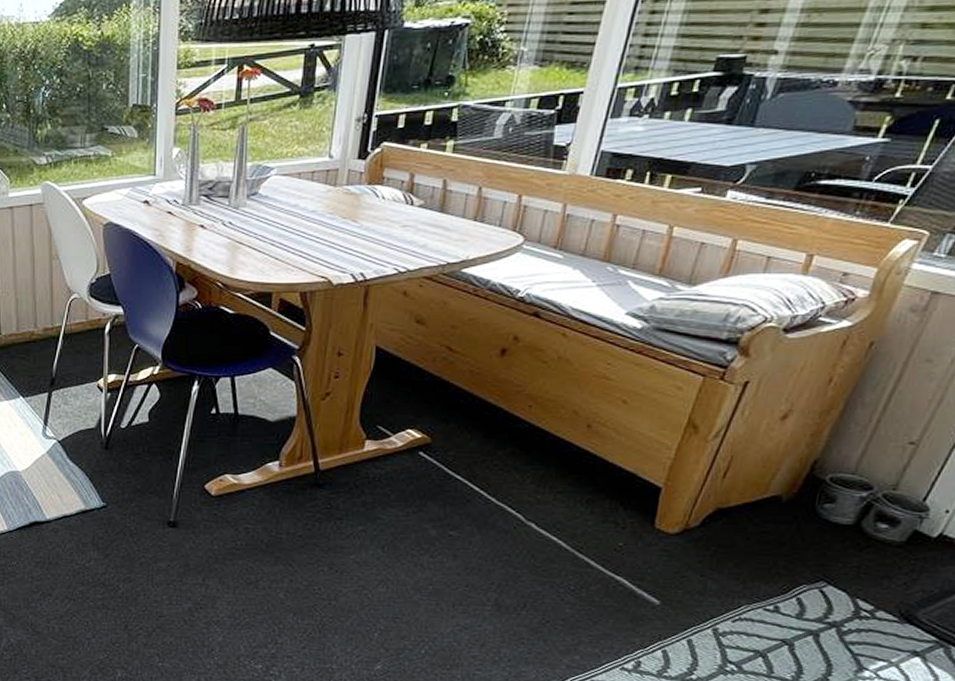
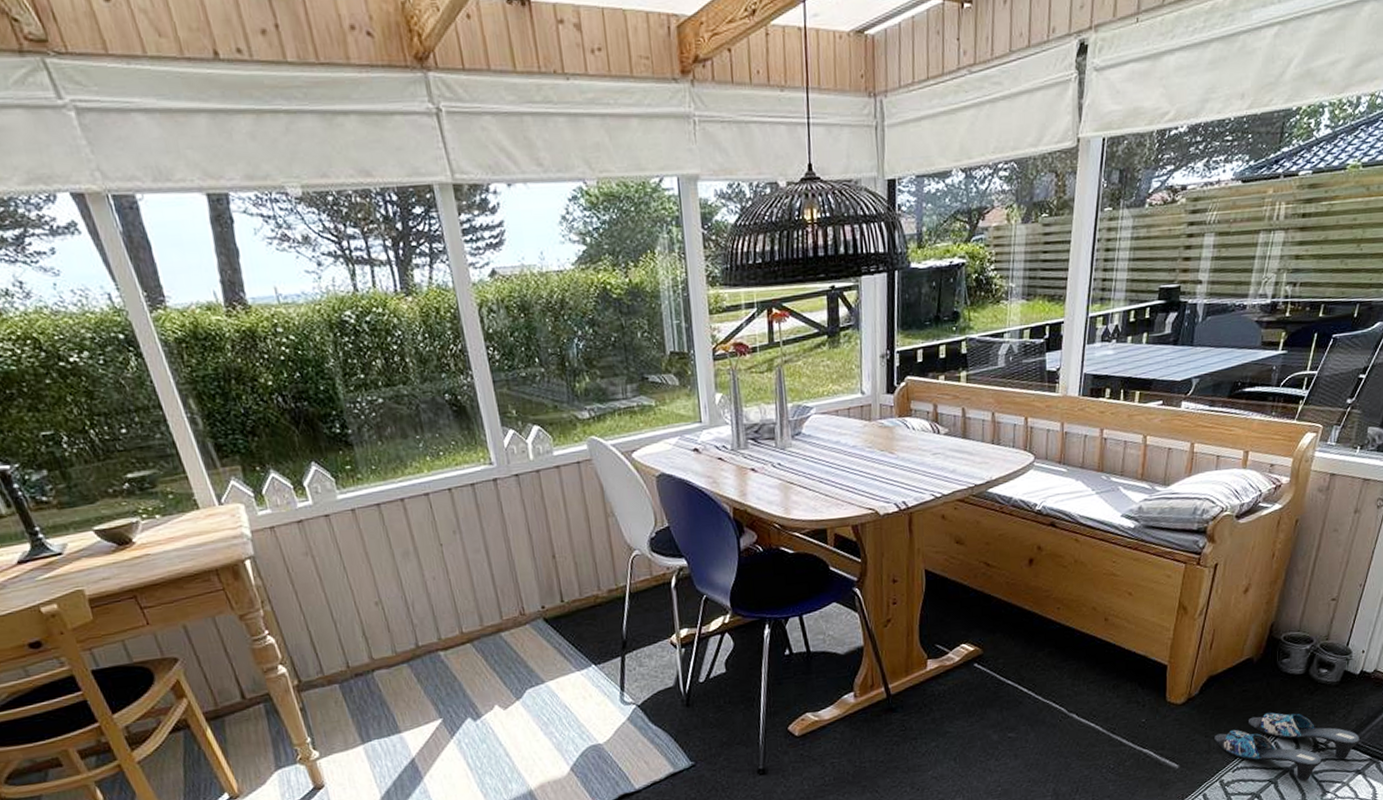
slippers: none [713,562,925,650] -> present [1214,712,1360,781]

